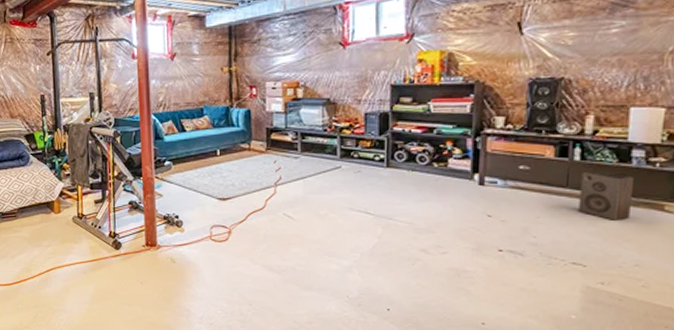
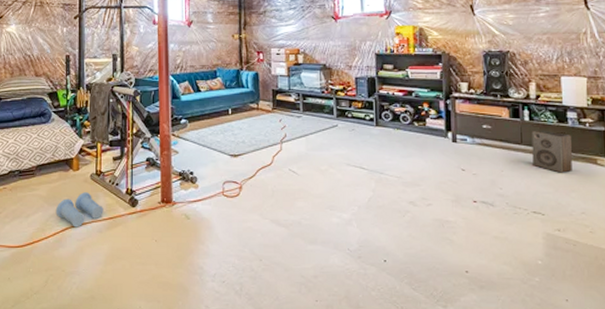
dumbbells: none [39,235,87,268] -> present [55,192,104,228]

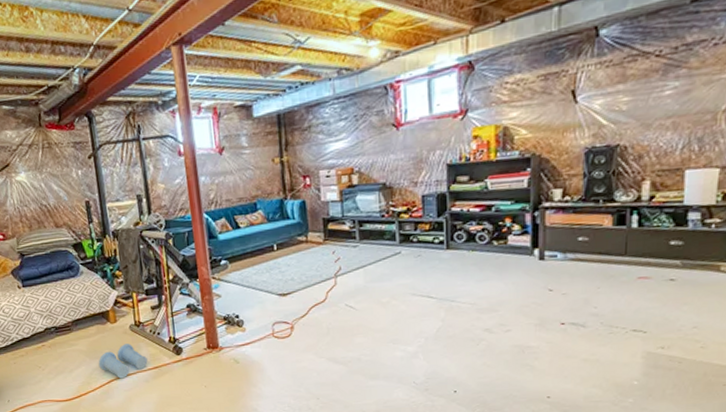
speaker: present [531,130,573,173] -> none [637,236,692,285]

